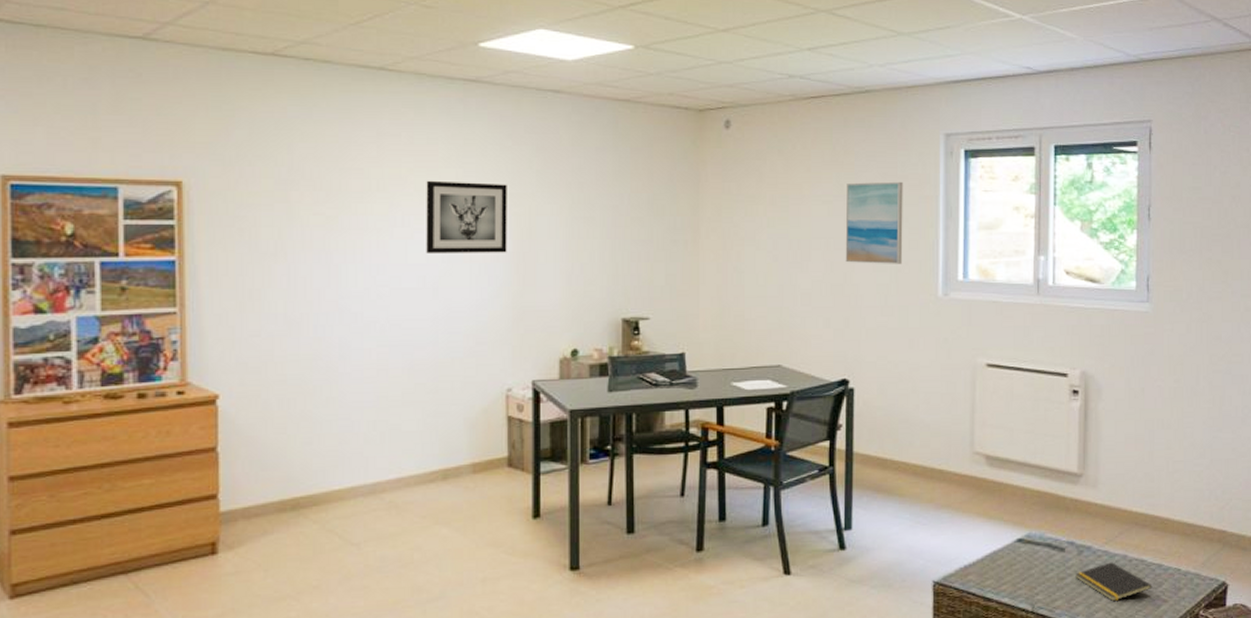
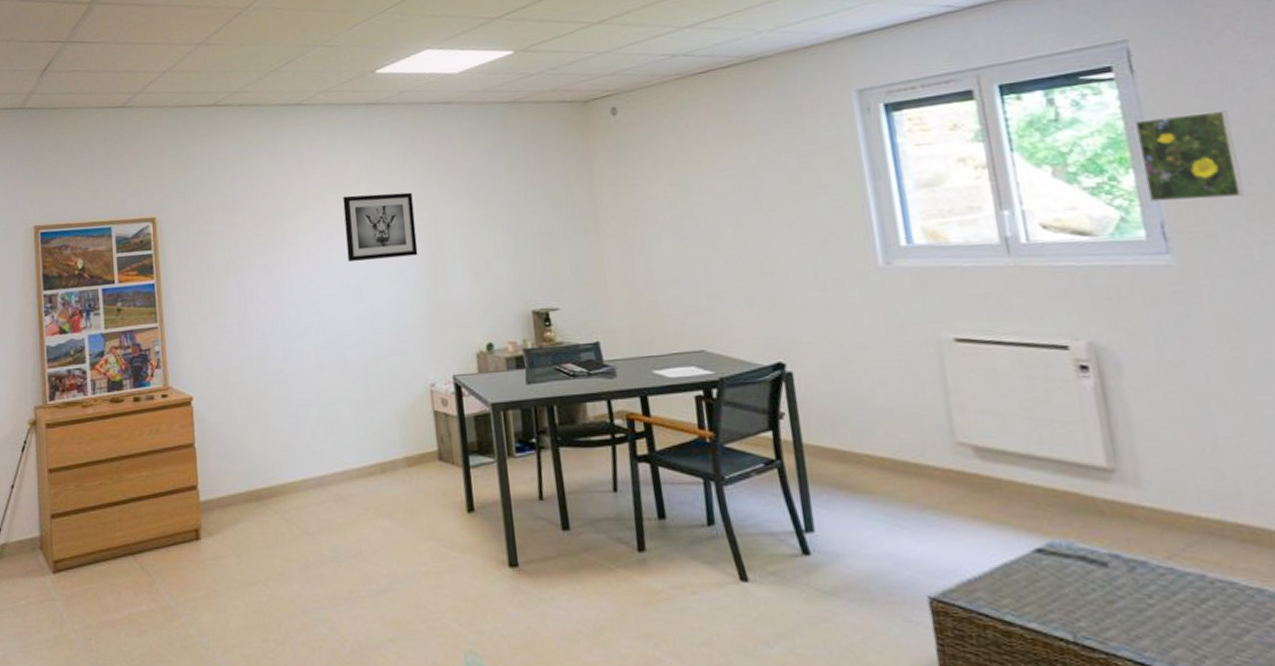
wall art: present [845,181,903,264] -> none [750,146,828,237]
notepad: present [1075,562,1153,602] -> none [1130,583,1256,636]
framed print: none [1143,189,1207,261] -> present [1134,110,1244,202]

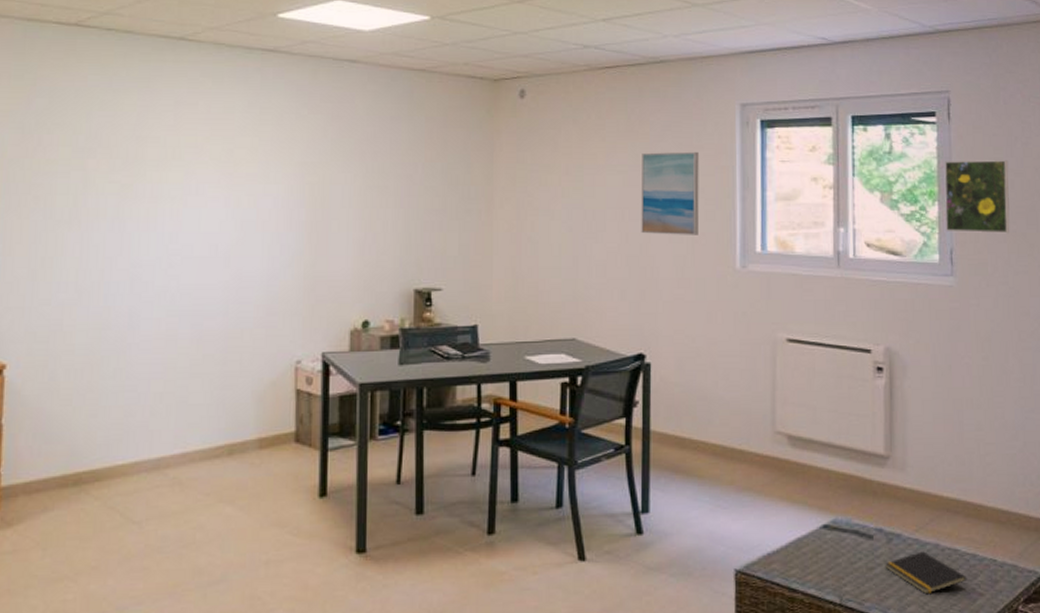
wall art: present [343,192,418,261] -> none [219,149,302,222]
wall art: none [750,146,828,237] -> present [641,151,700,235]
notepad: none [1130,583,1256,636] -> present [885,551,967,595]

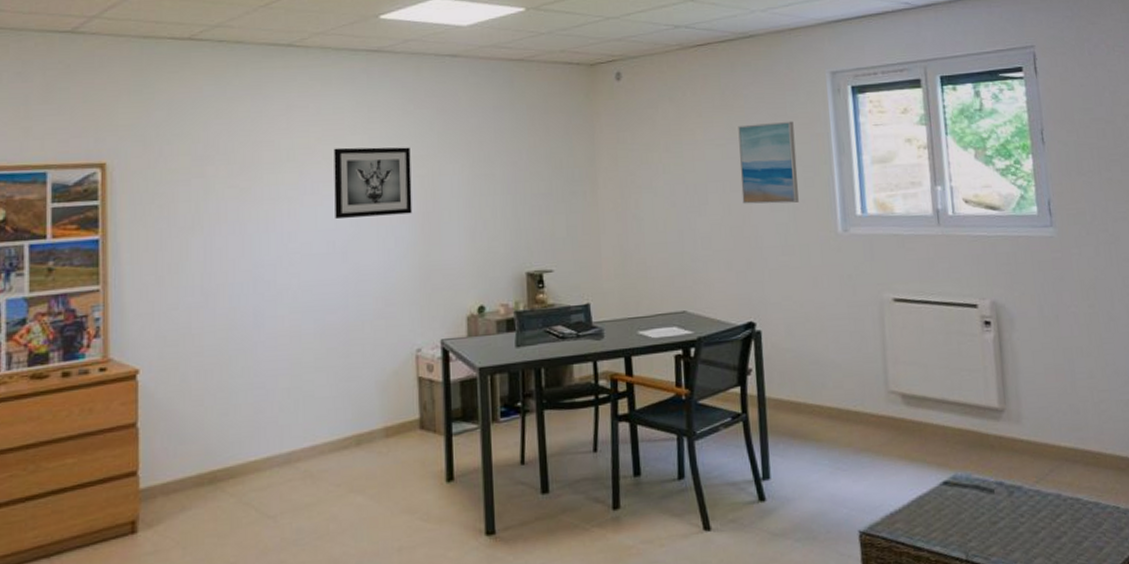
wall art: none [219,149,302,222] -> present [333,147,412,218]
notepad: present [885,551,967,595] -> none [1008,502,1092,546]
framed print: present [944,160,1010,234] -> none [1035,110,1105,183]

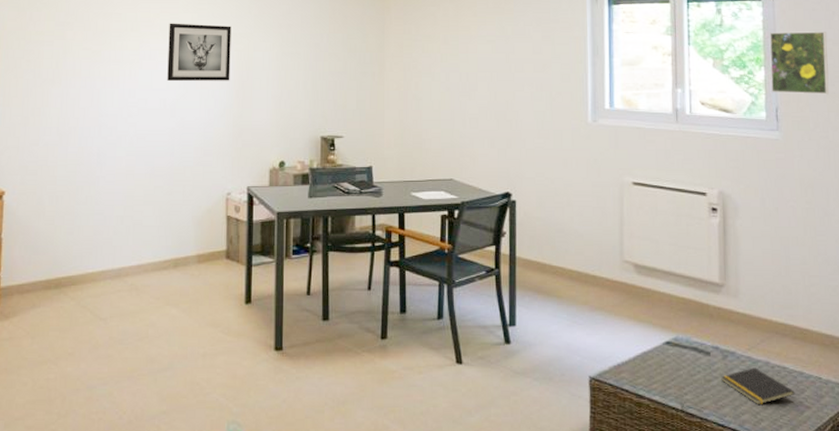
wall art: present [738,121,799,204] -> none [506,24,556,94]
notepad: none [1008,502,1092,546] -> present [721,367,795,406]
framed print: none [1035,110,1105,183] -> present [769,31,829,95]

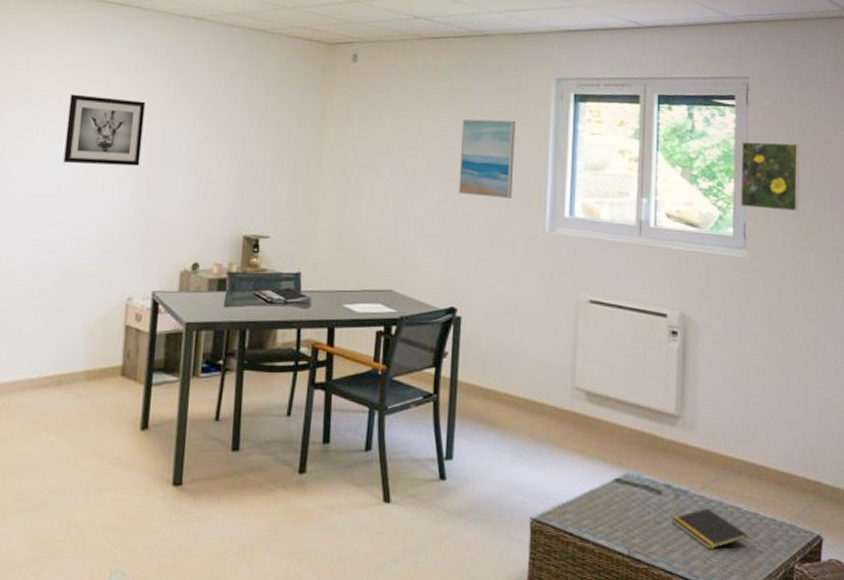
wall art: none [506,24,556,94] -> present [458,118,516,198]

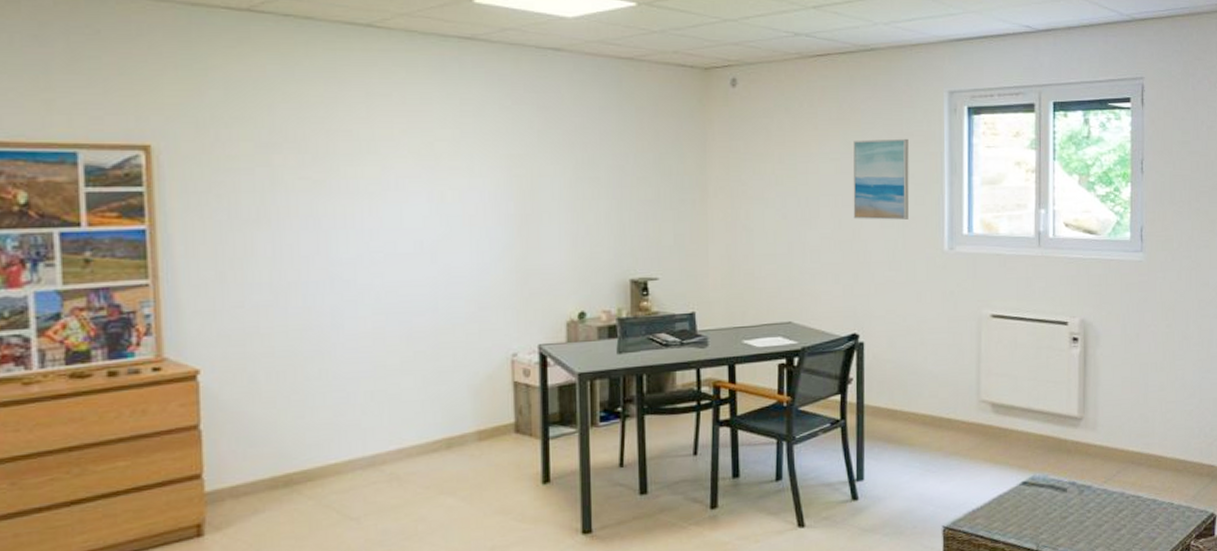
wall art: present [63,94,146,166] -> none [421,142,509,217]
notepad: present [672,508,748,550] -> none [1077,499,1148,537]
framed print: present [741,141,800,212] -> none [1137,143,1195,212]

